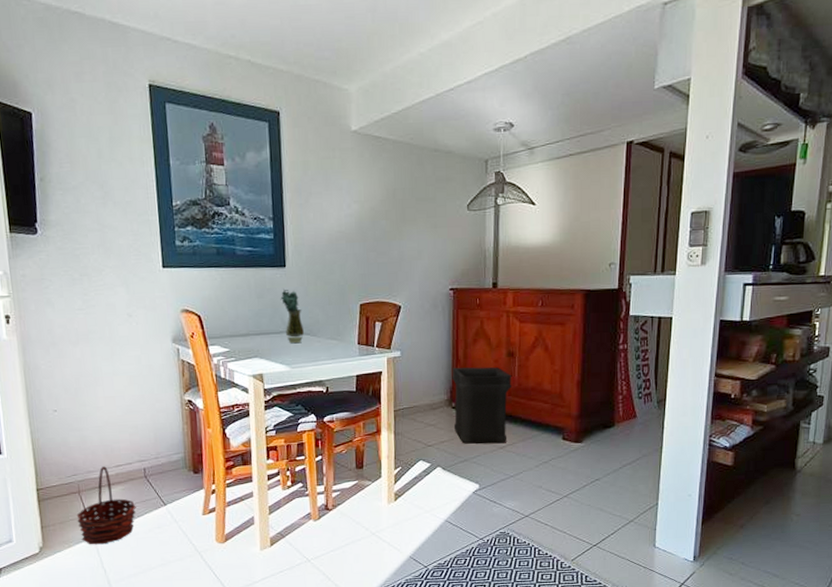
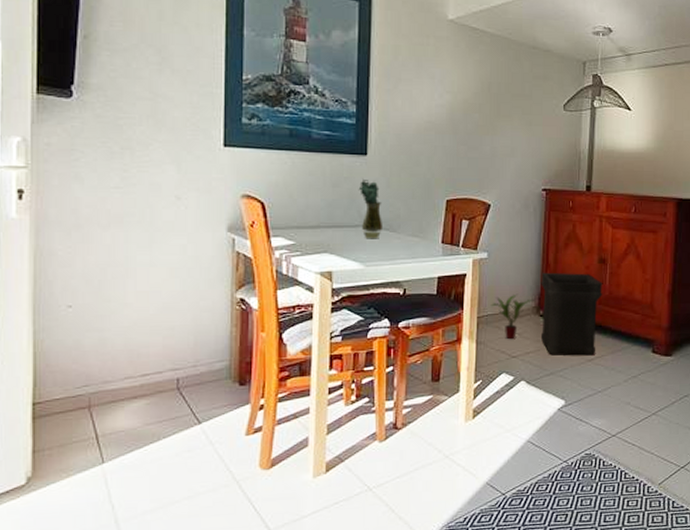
basket: present [76,466,136,545] -> none [82,375,163,474]
potted plant: none [406,388,446,429] -> present [490,293,534,339]

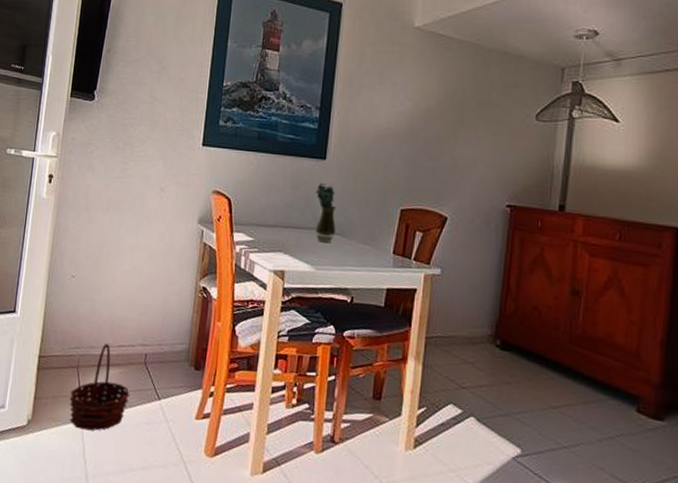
basket: none [82,375,163,474] -> present [69,343,130,431]
potted plant: present [490,293,534,339] -> none [441,317,490,367]
trash bin: present [540,272,603,356] -> none [495,297,576,403]

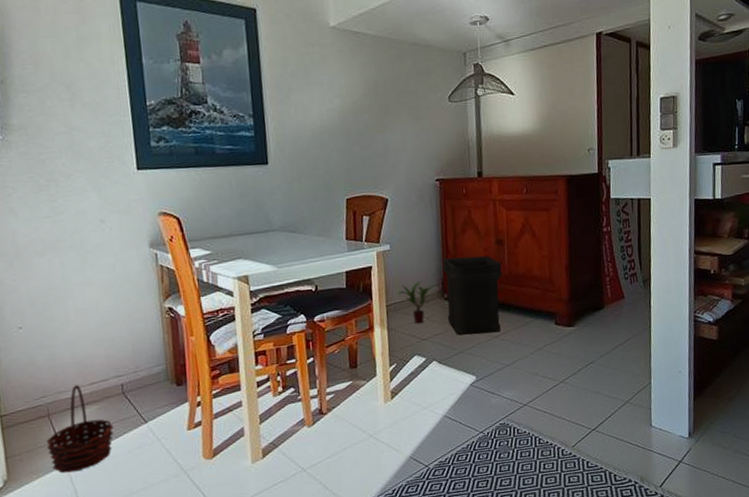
vase: present [315,182,337,243] -> none [263,186,291,243]
potted plant: none [441,317,490,367] -> present [397,280,438,323]
trash bin: none [495,297,576,403] -> present [442,255,503,336]

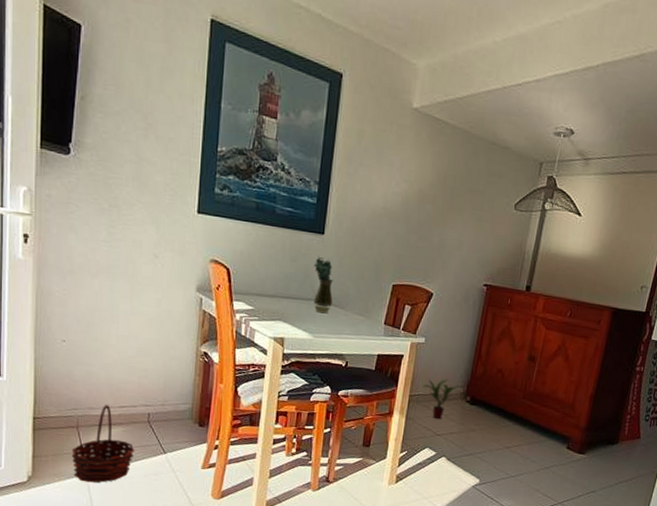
vase: none [263,186,291,243] -> present [313,256,334,314]
trash bin: present [442,255,503,336] -> none [464,362,530,444]

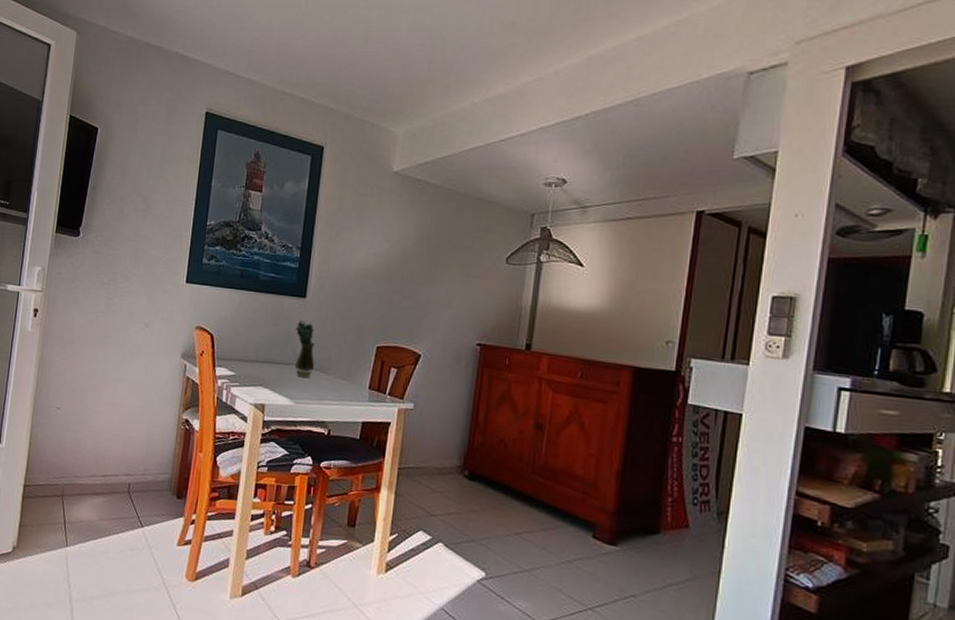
basket: present [71,405,135,484] -> none [54,473,114,558]
potted plant: present [422,378,463,419] -> none [413,449,459,496]

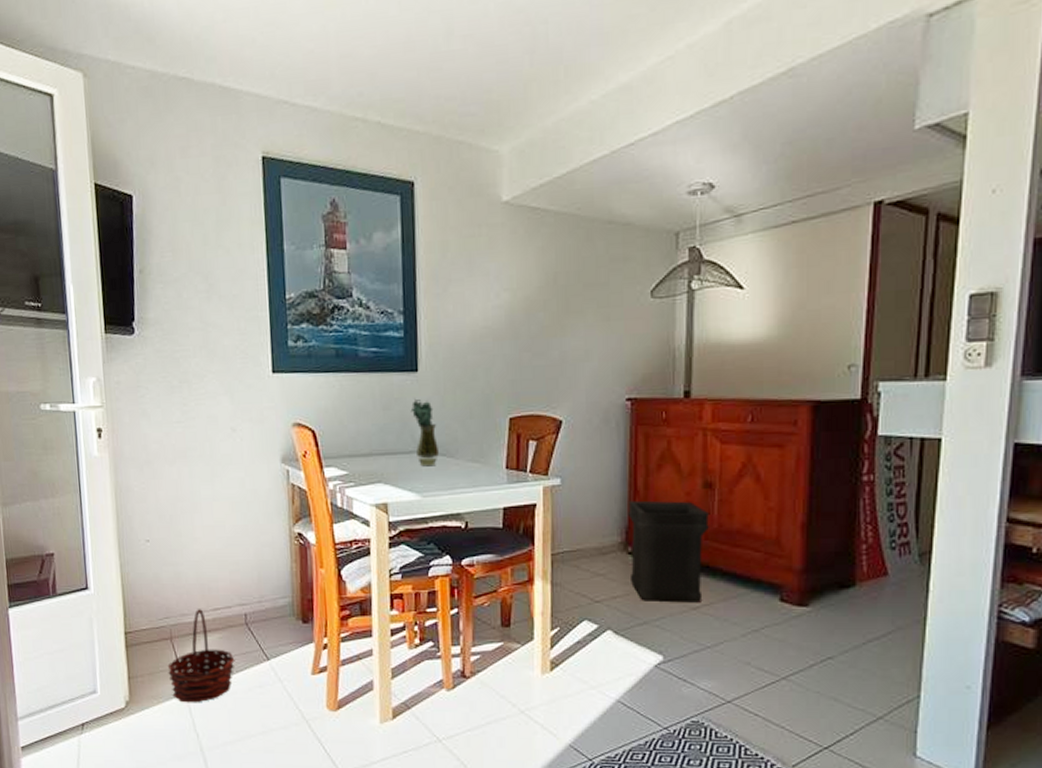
basket: none [54,473,114,558] -> present [167,609,235,703]
trash bin: none [463,430,539,529] -> present [628,500,710,603]

